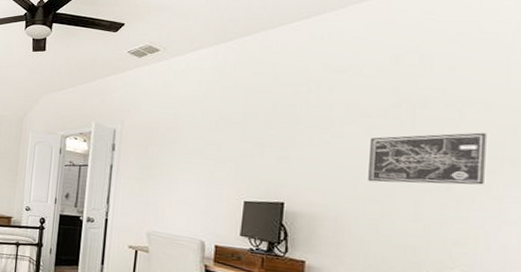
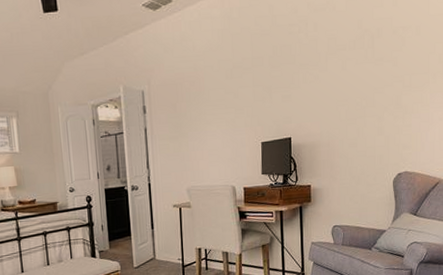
wall art: present [368,132,487,185] -> none [347,53,418,107]

